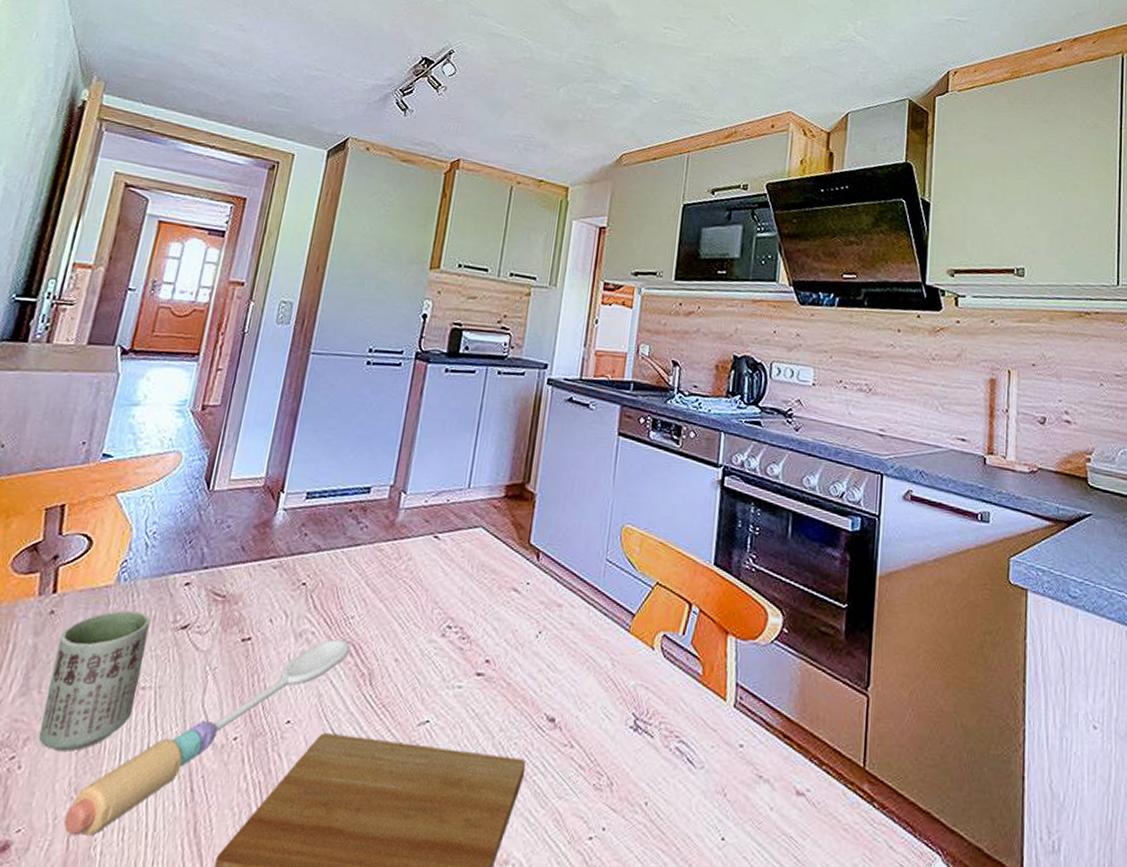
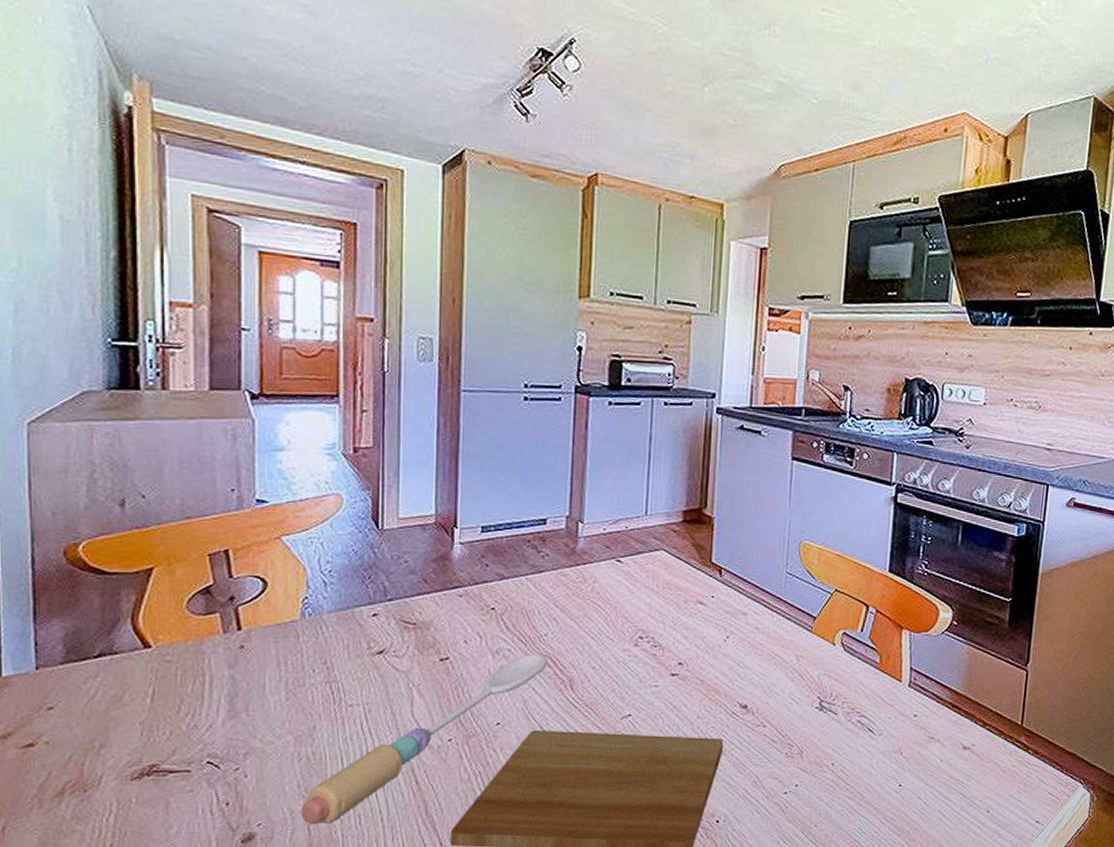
cup: present [38,610,151,752] -> none [256,641,346,760]

